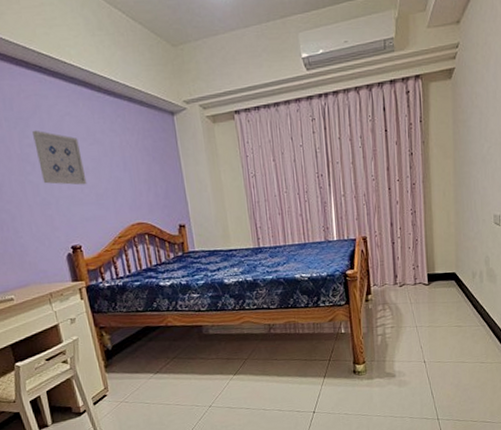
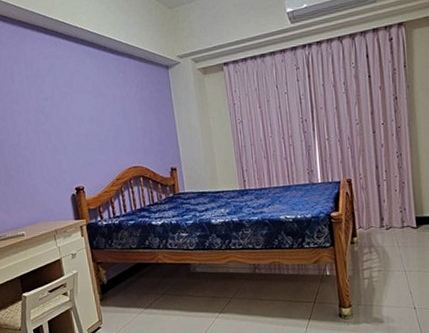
wall art: present [33,130,87,185] -> none [48,85,91,133]

